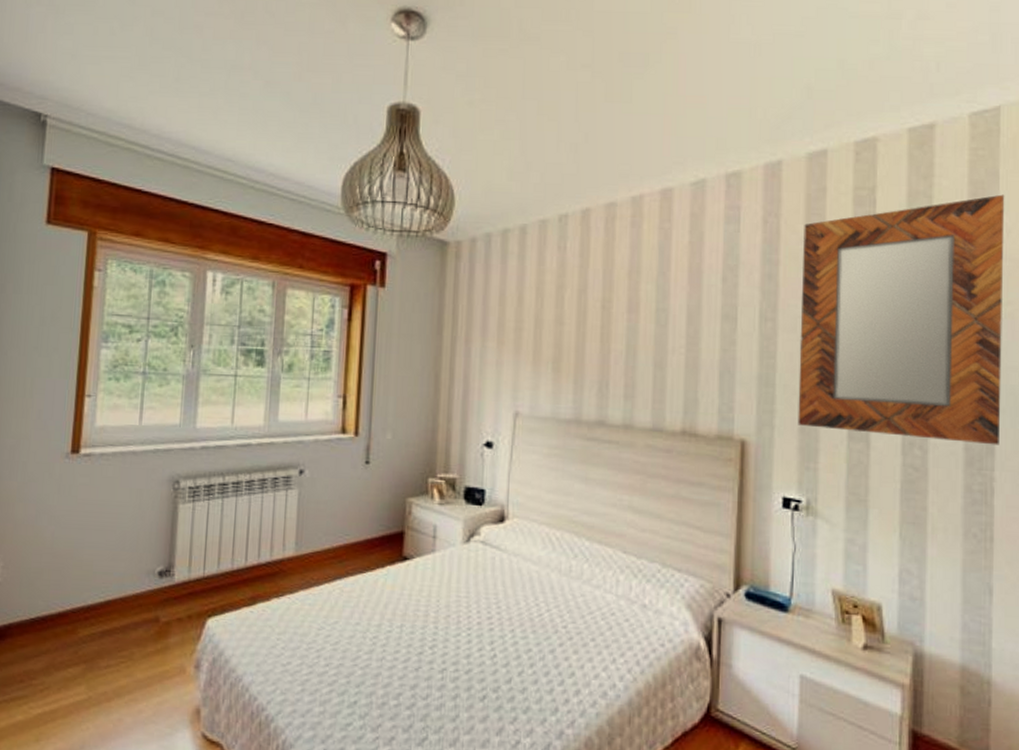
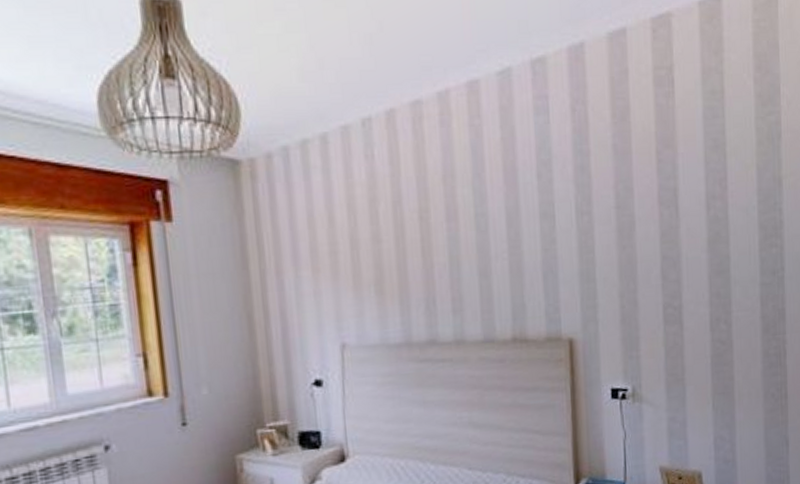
home mirror: present [797,194,1005,446] -> none [610,66,789,317]

